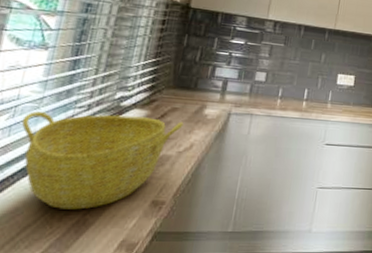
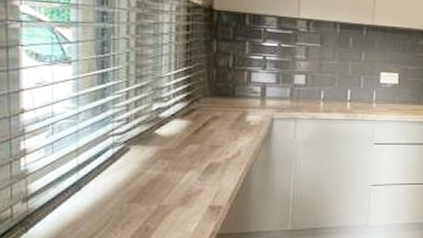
basket: present [21,111,184,210] -> none [62,126,227,218]

